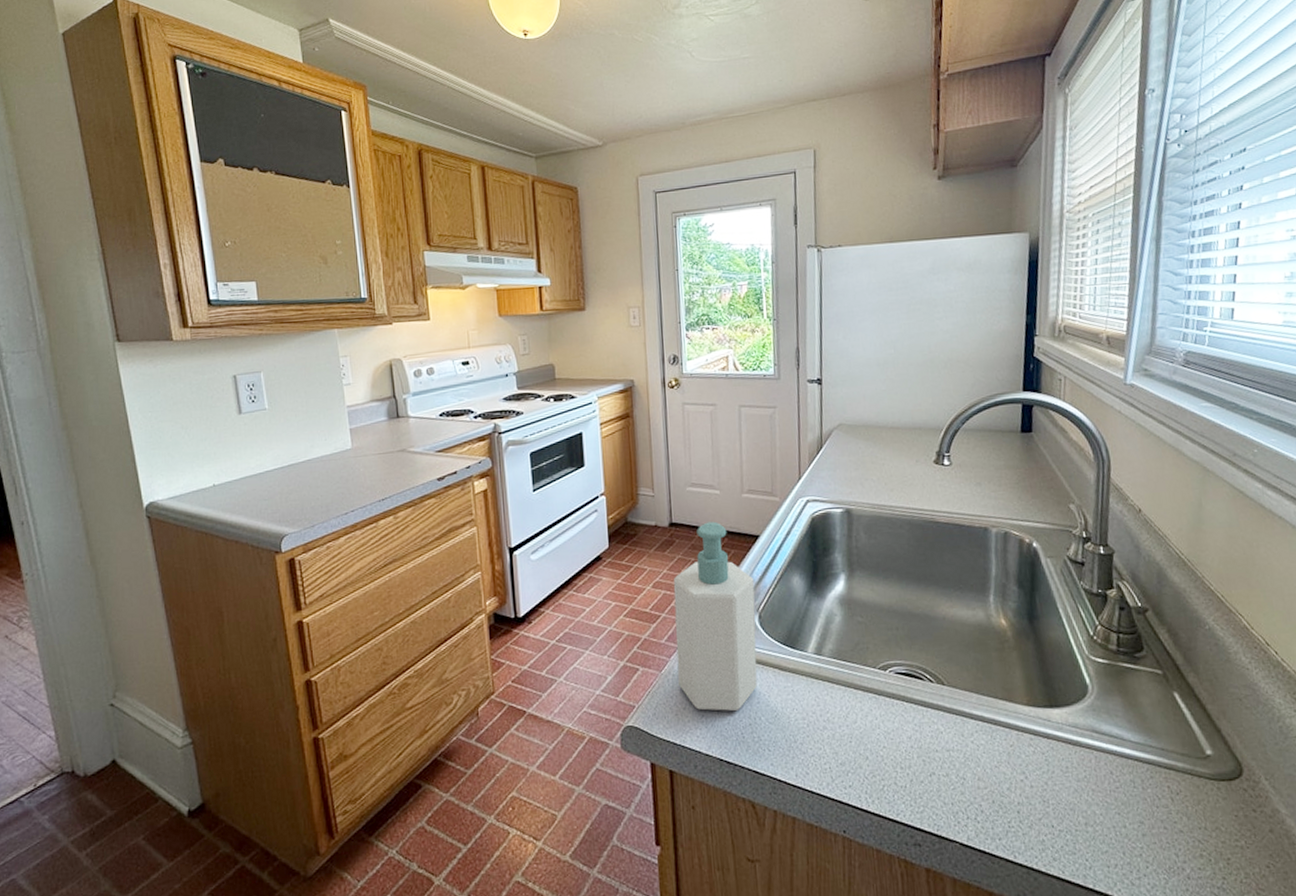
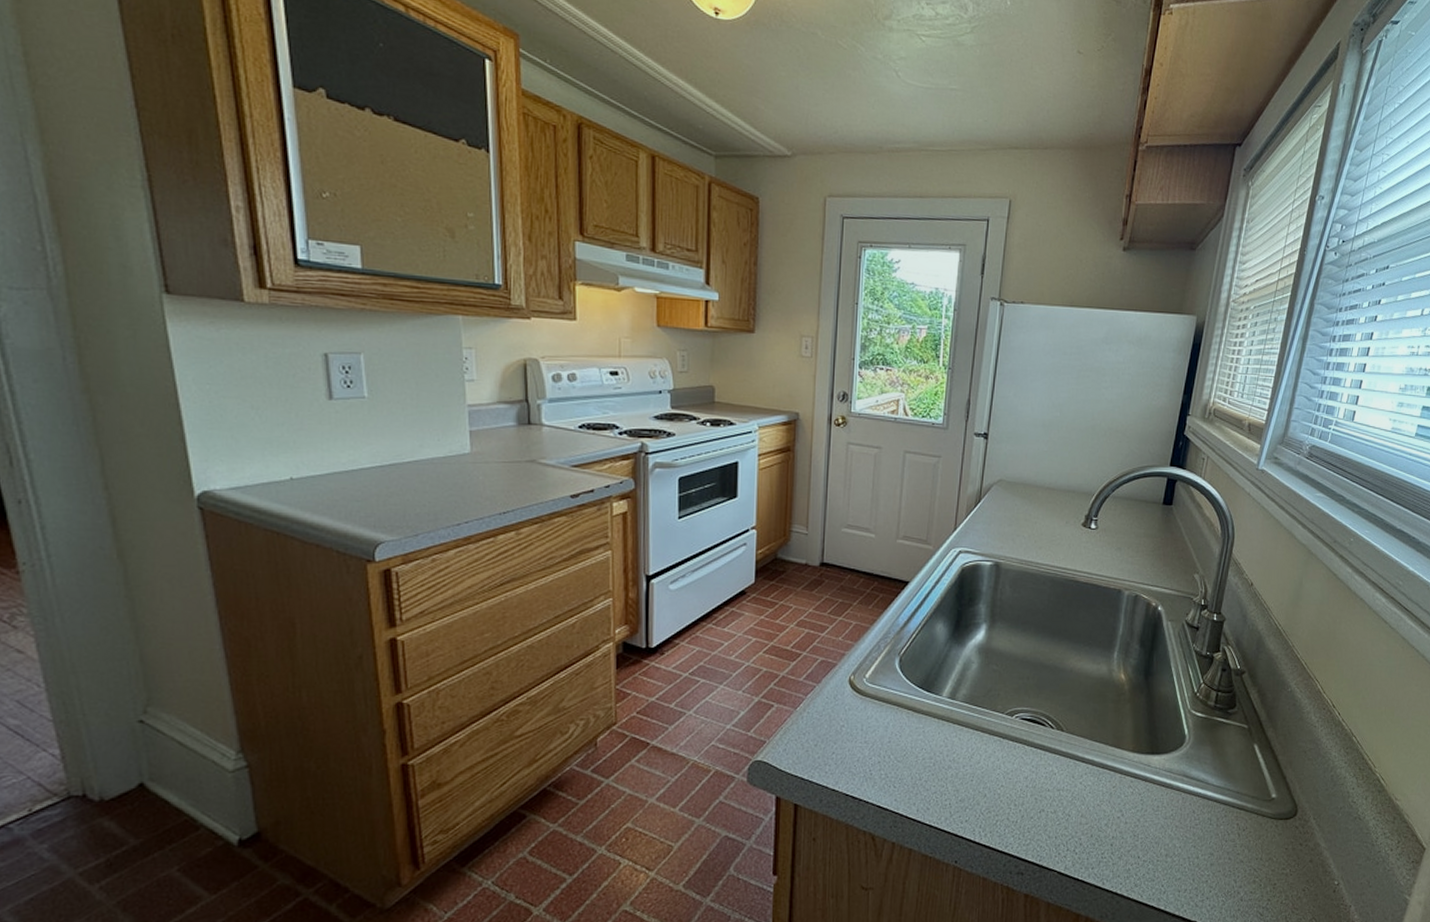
soap bottle: present [673,521,757,711] -> none [813,564,899,749]

